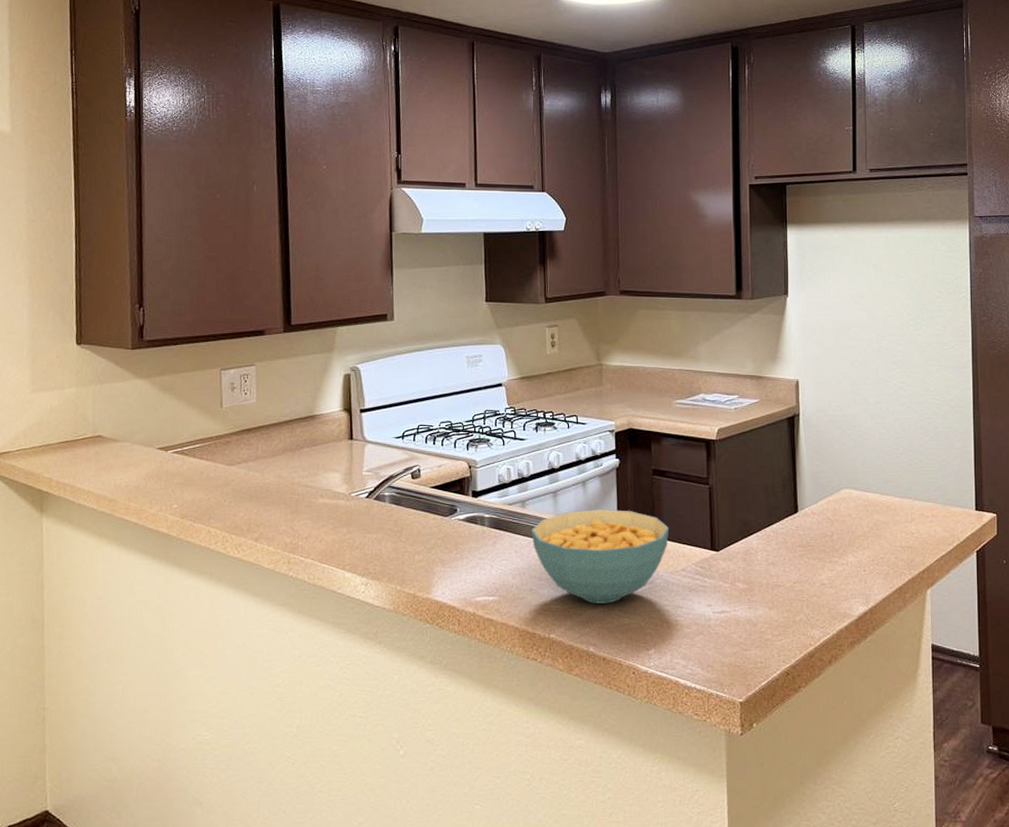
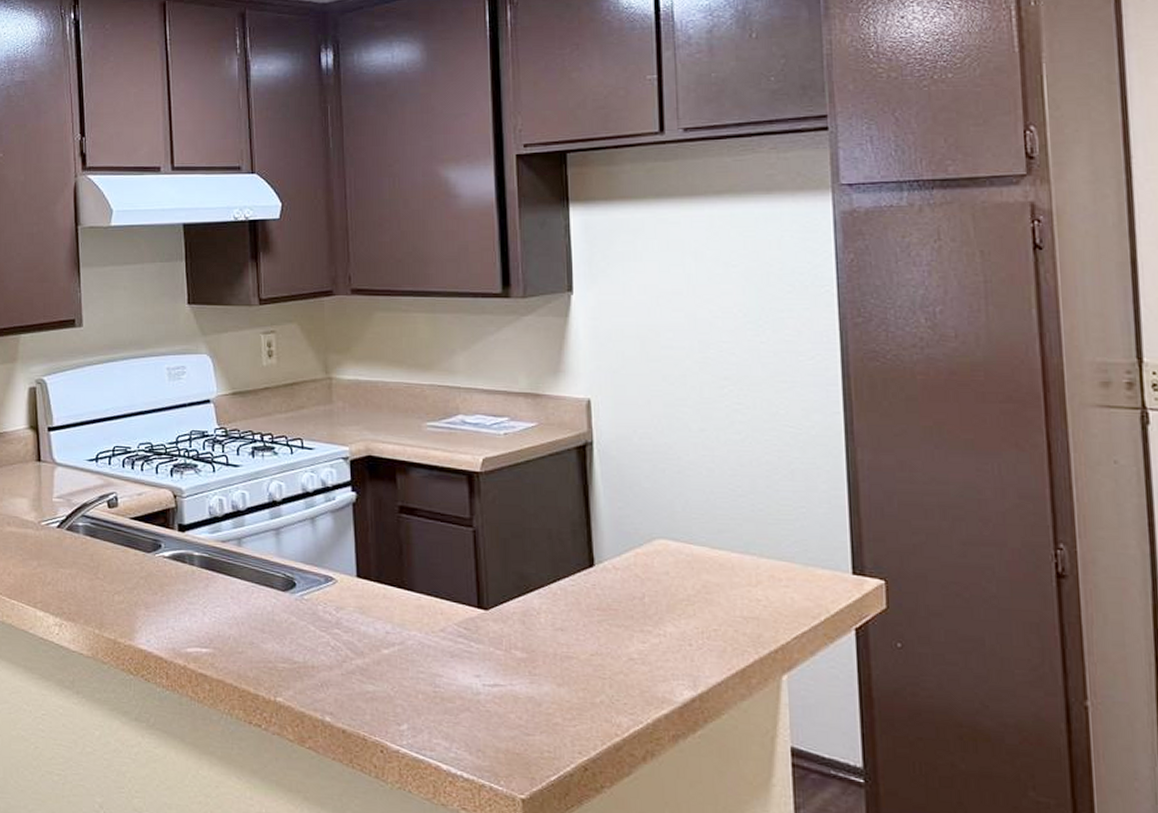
cereal bowl: present [531,509,669,604] -> none [250,551,422,666]

